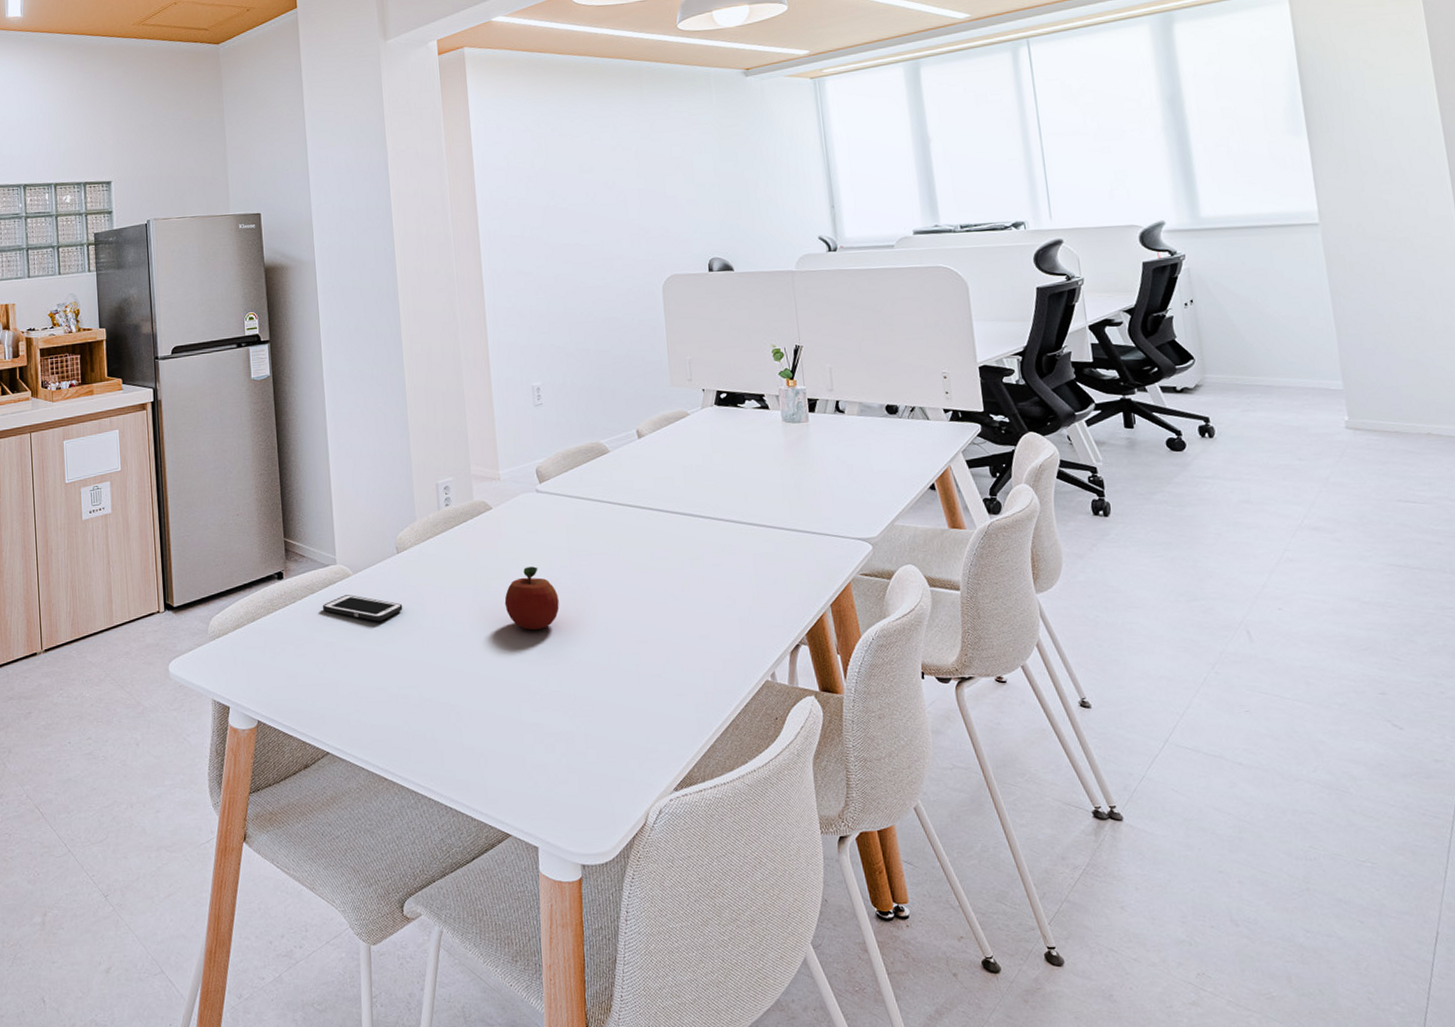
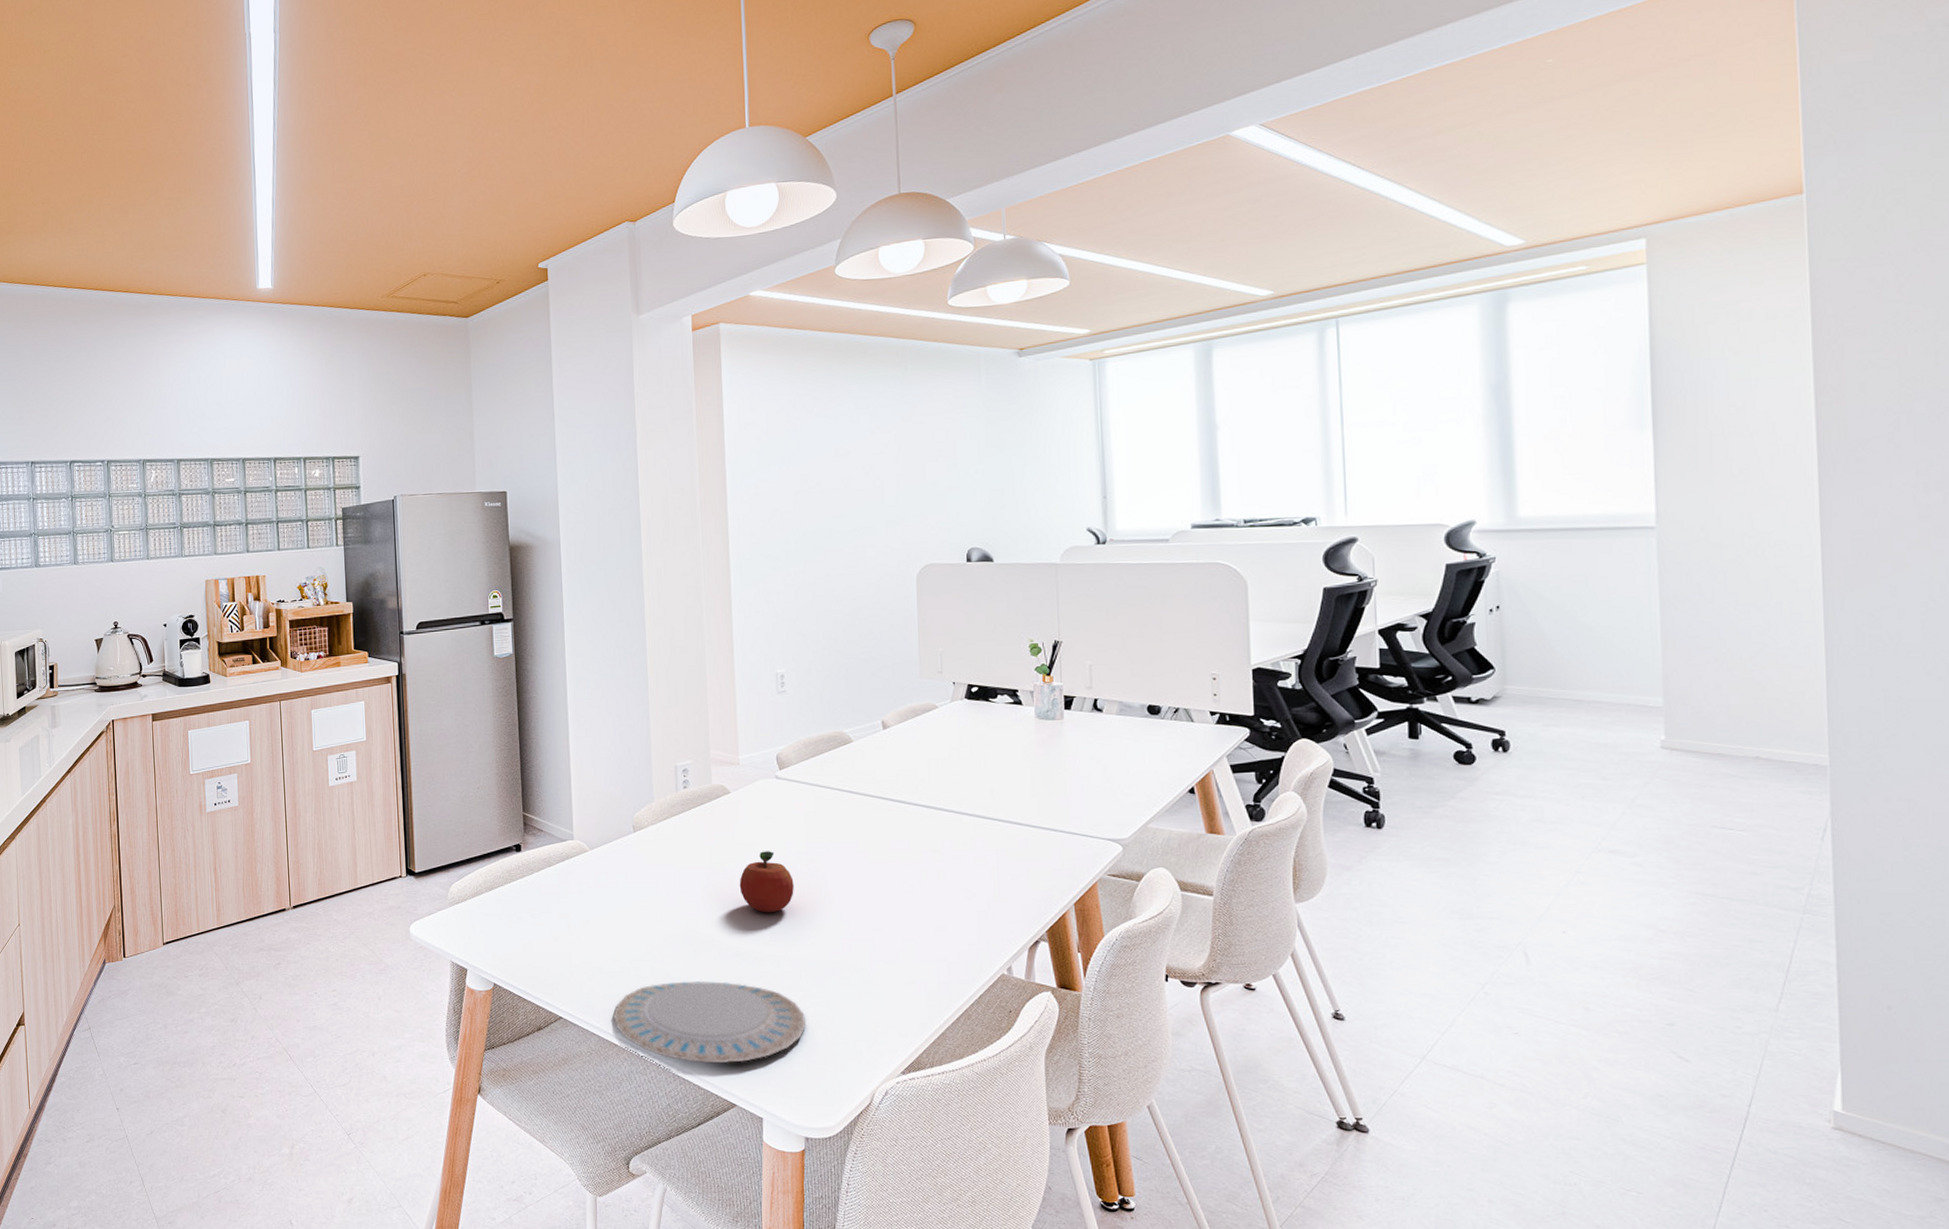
cell phone: present [322,595,403,621] -> none [558,869,638,896]
plate: none [382,704,577,793] -> present [613,980,806,1064]

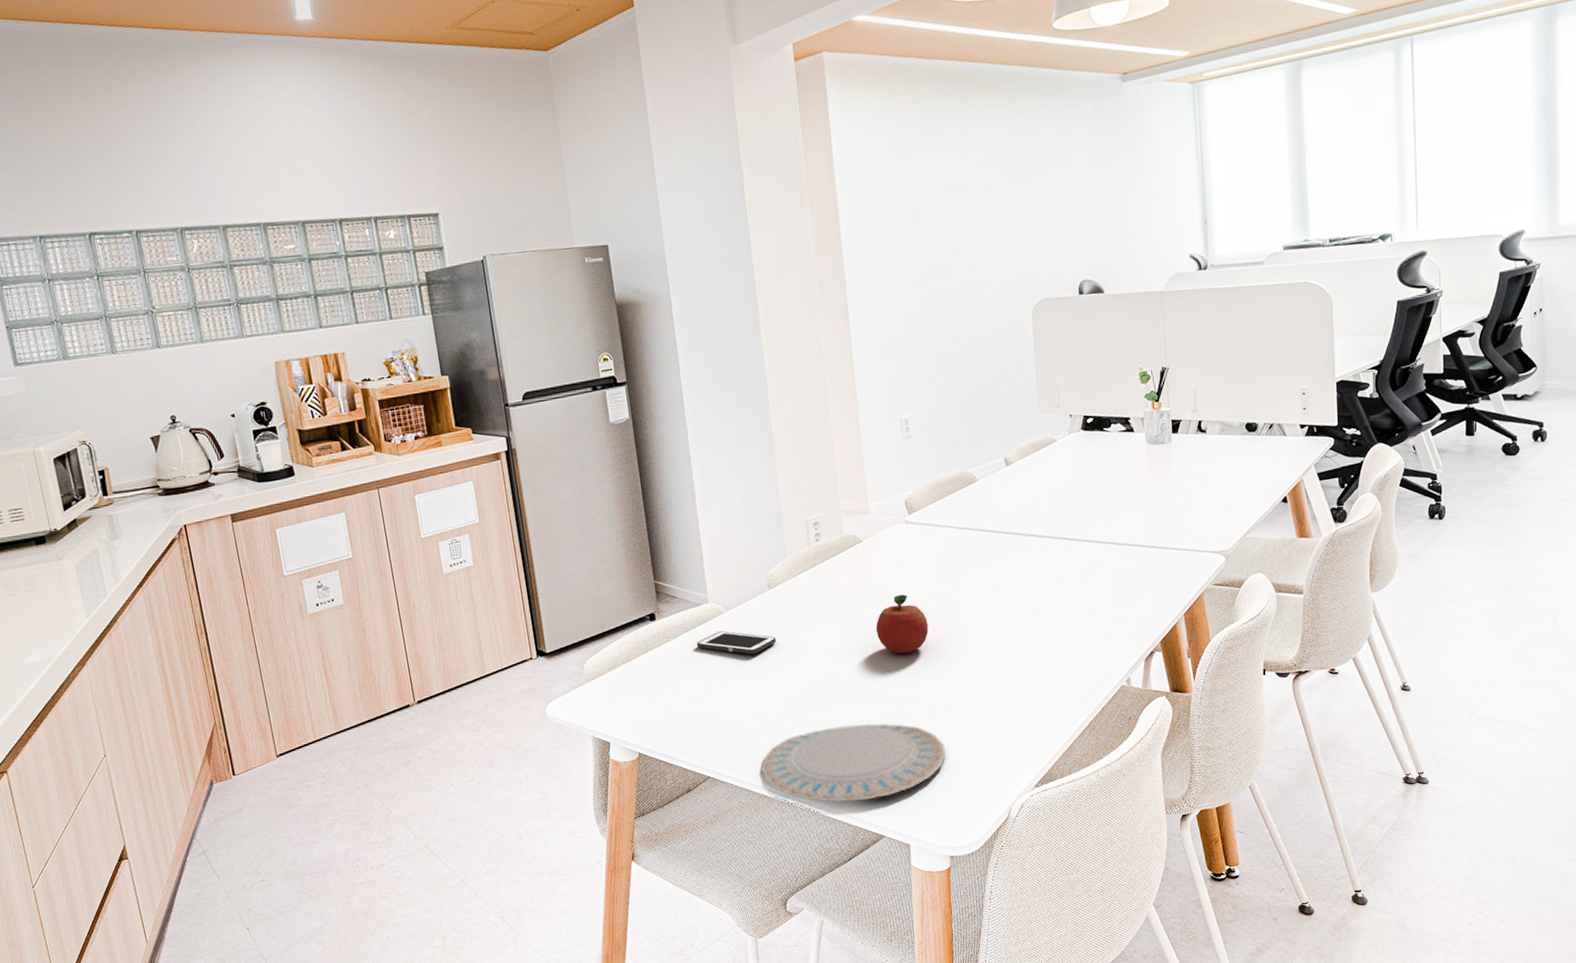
cell phone: none [558,869,638,896] -> present [696,631,777,655]

